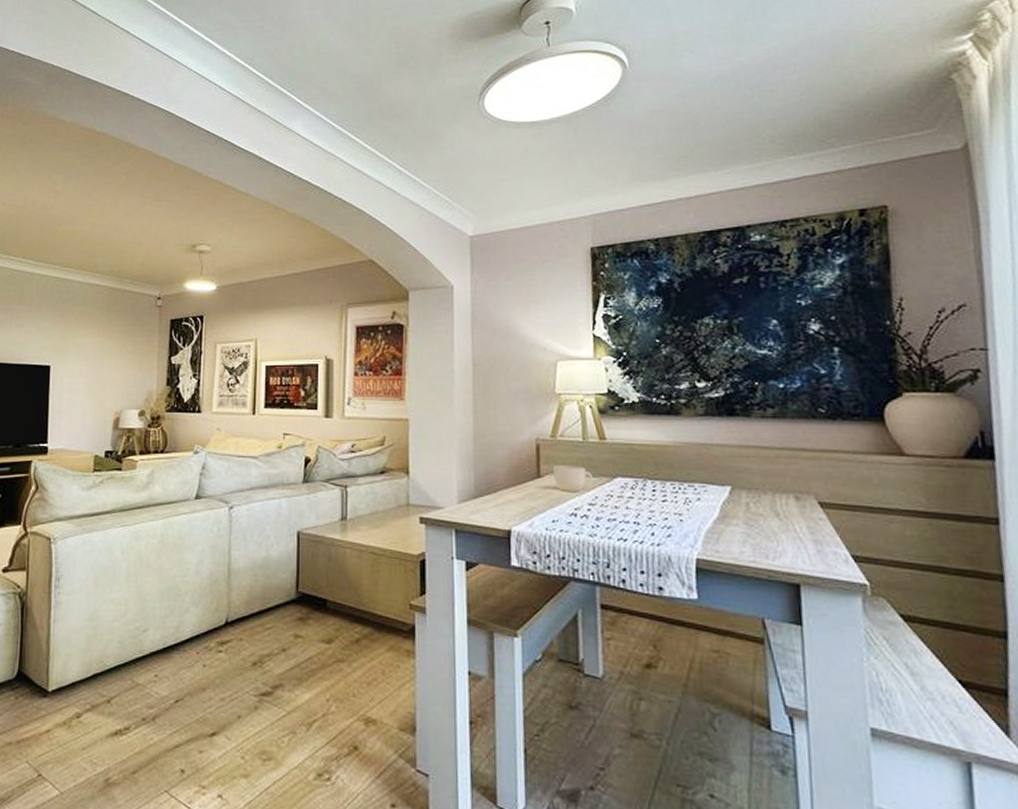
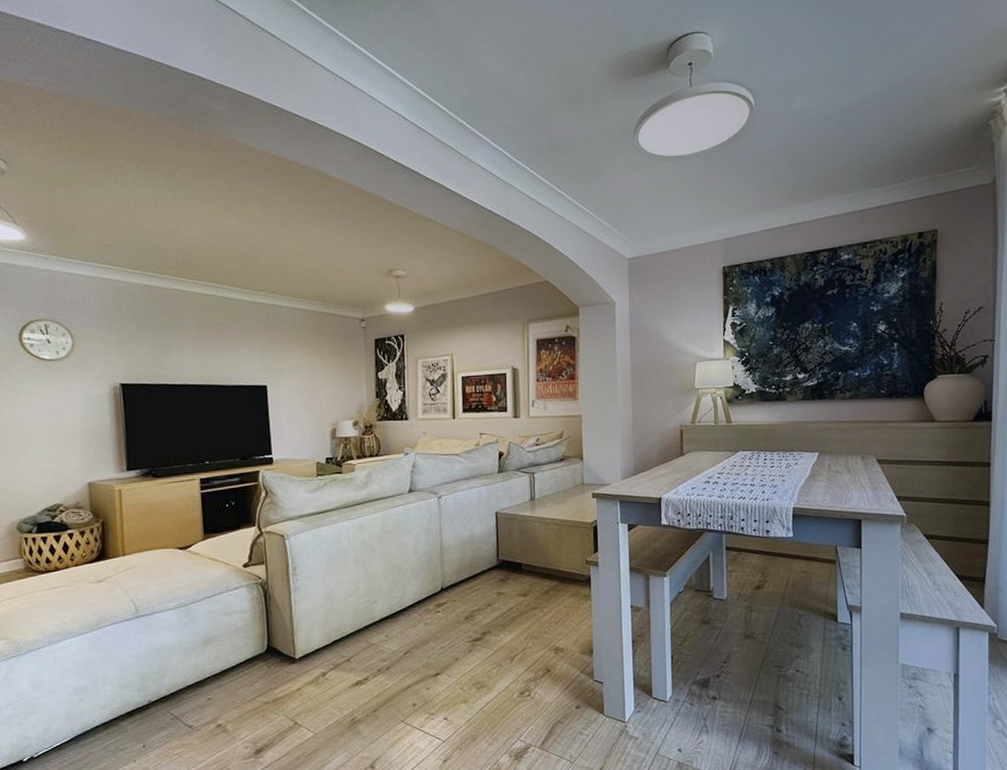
cup: present [552,465,593,493] -> none [692,444,721,466]

